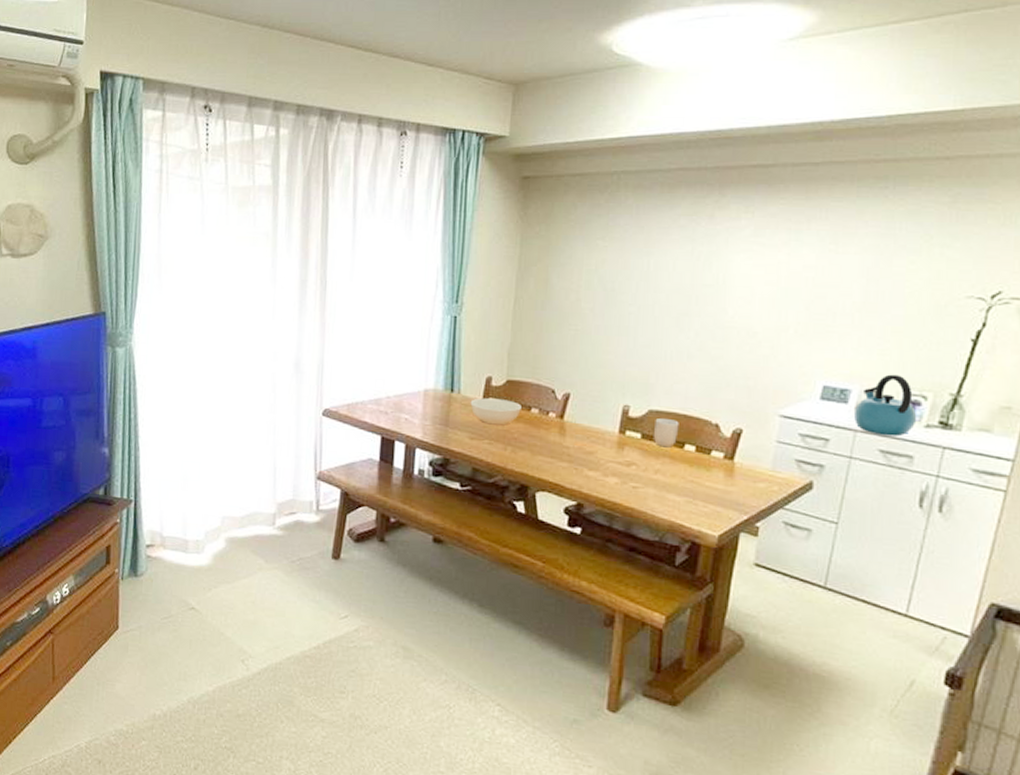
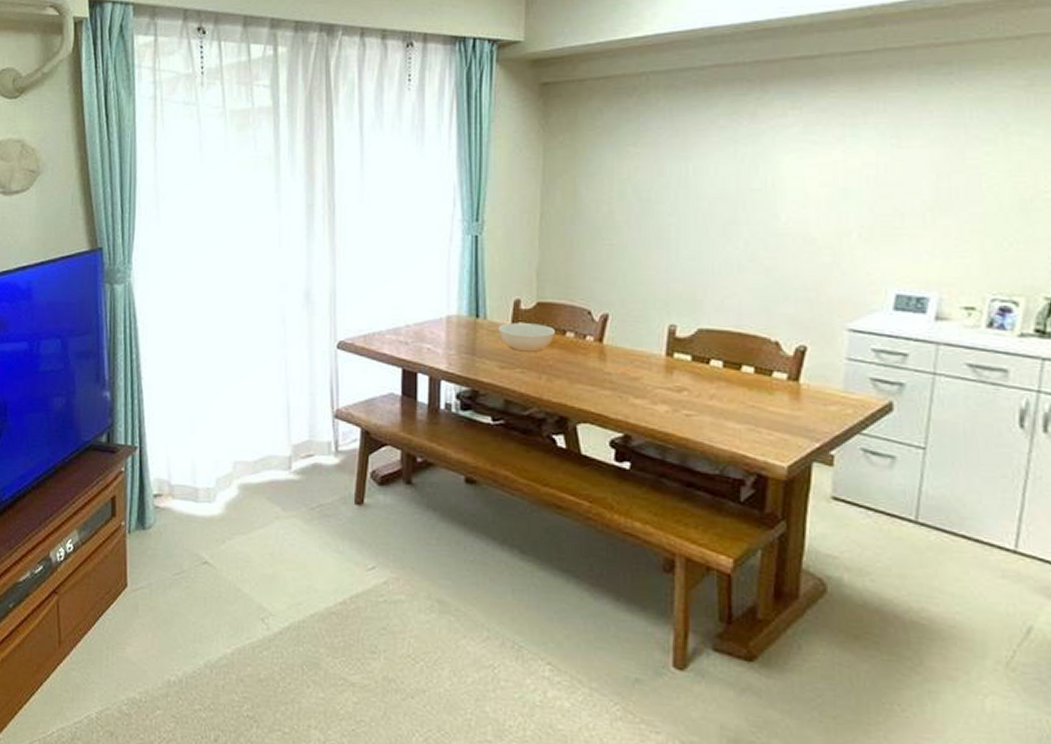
cup: present [653,418,679,448] -> none [704,338,734,370]
kettle: present [853,374,917,437] -> none [933,279,1009,348]

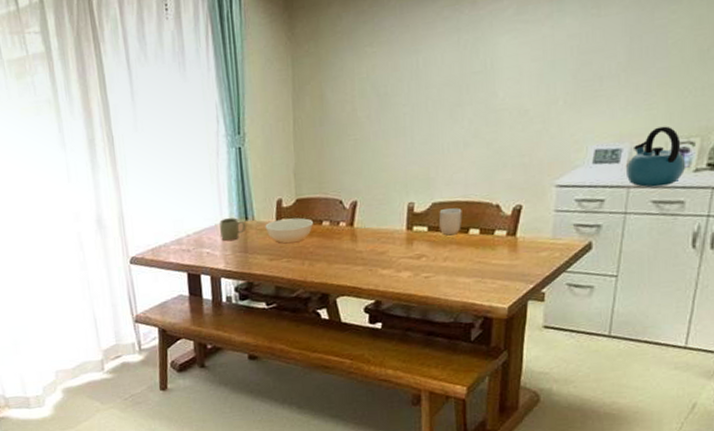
mug: none [446,313,476,339] -> present [219,218,246,241]
cup: none [704,338,734,370] -> present [438,208,463,236]
kettle: none [933,279,1009,348] -> present [625,126,686,188]

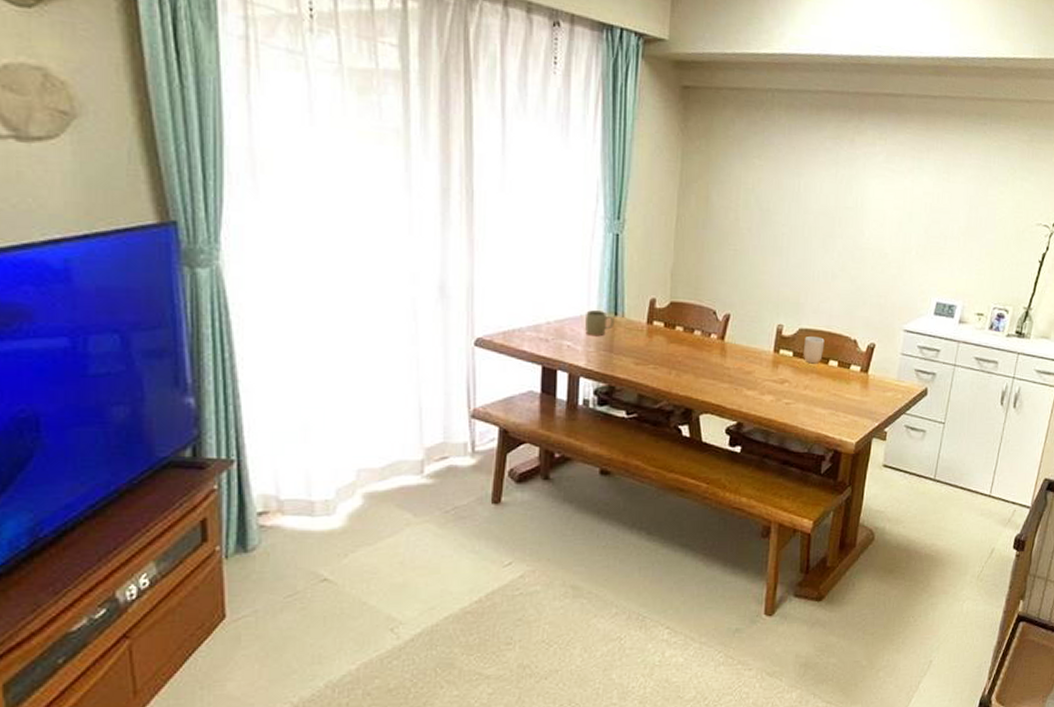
bowl: present [265,217,313,244] -> none [634,321,685,349]
kettle: present [625,126,686,188] -> none [957,291,1001,345]

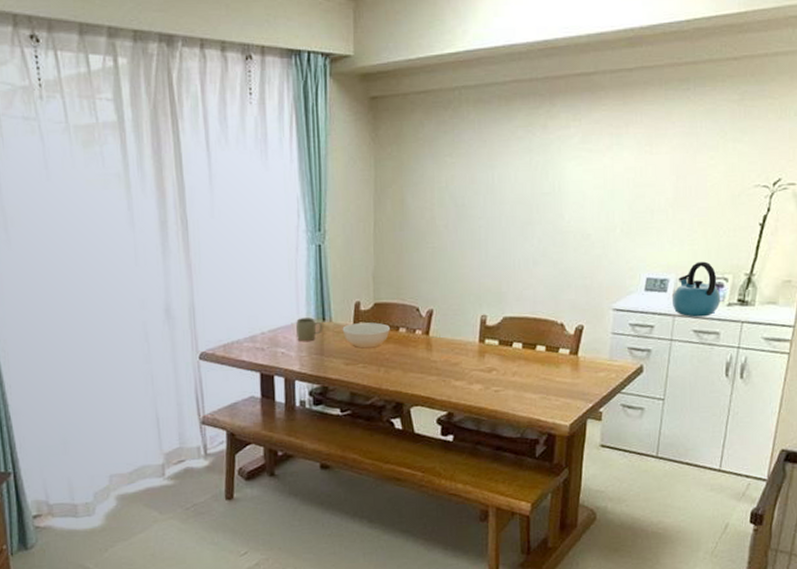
bowl: none [634,321,685,349] -> present [342,322,390,349]
cup: present [803,337,825,364] -> none [508,324,530,351]
kettle: none [957,291,1001,345] -> present [671,261,721,318]

